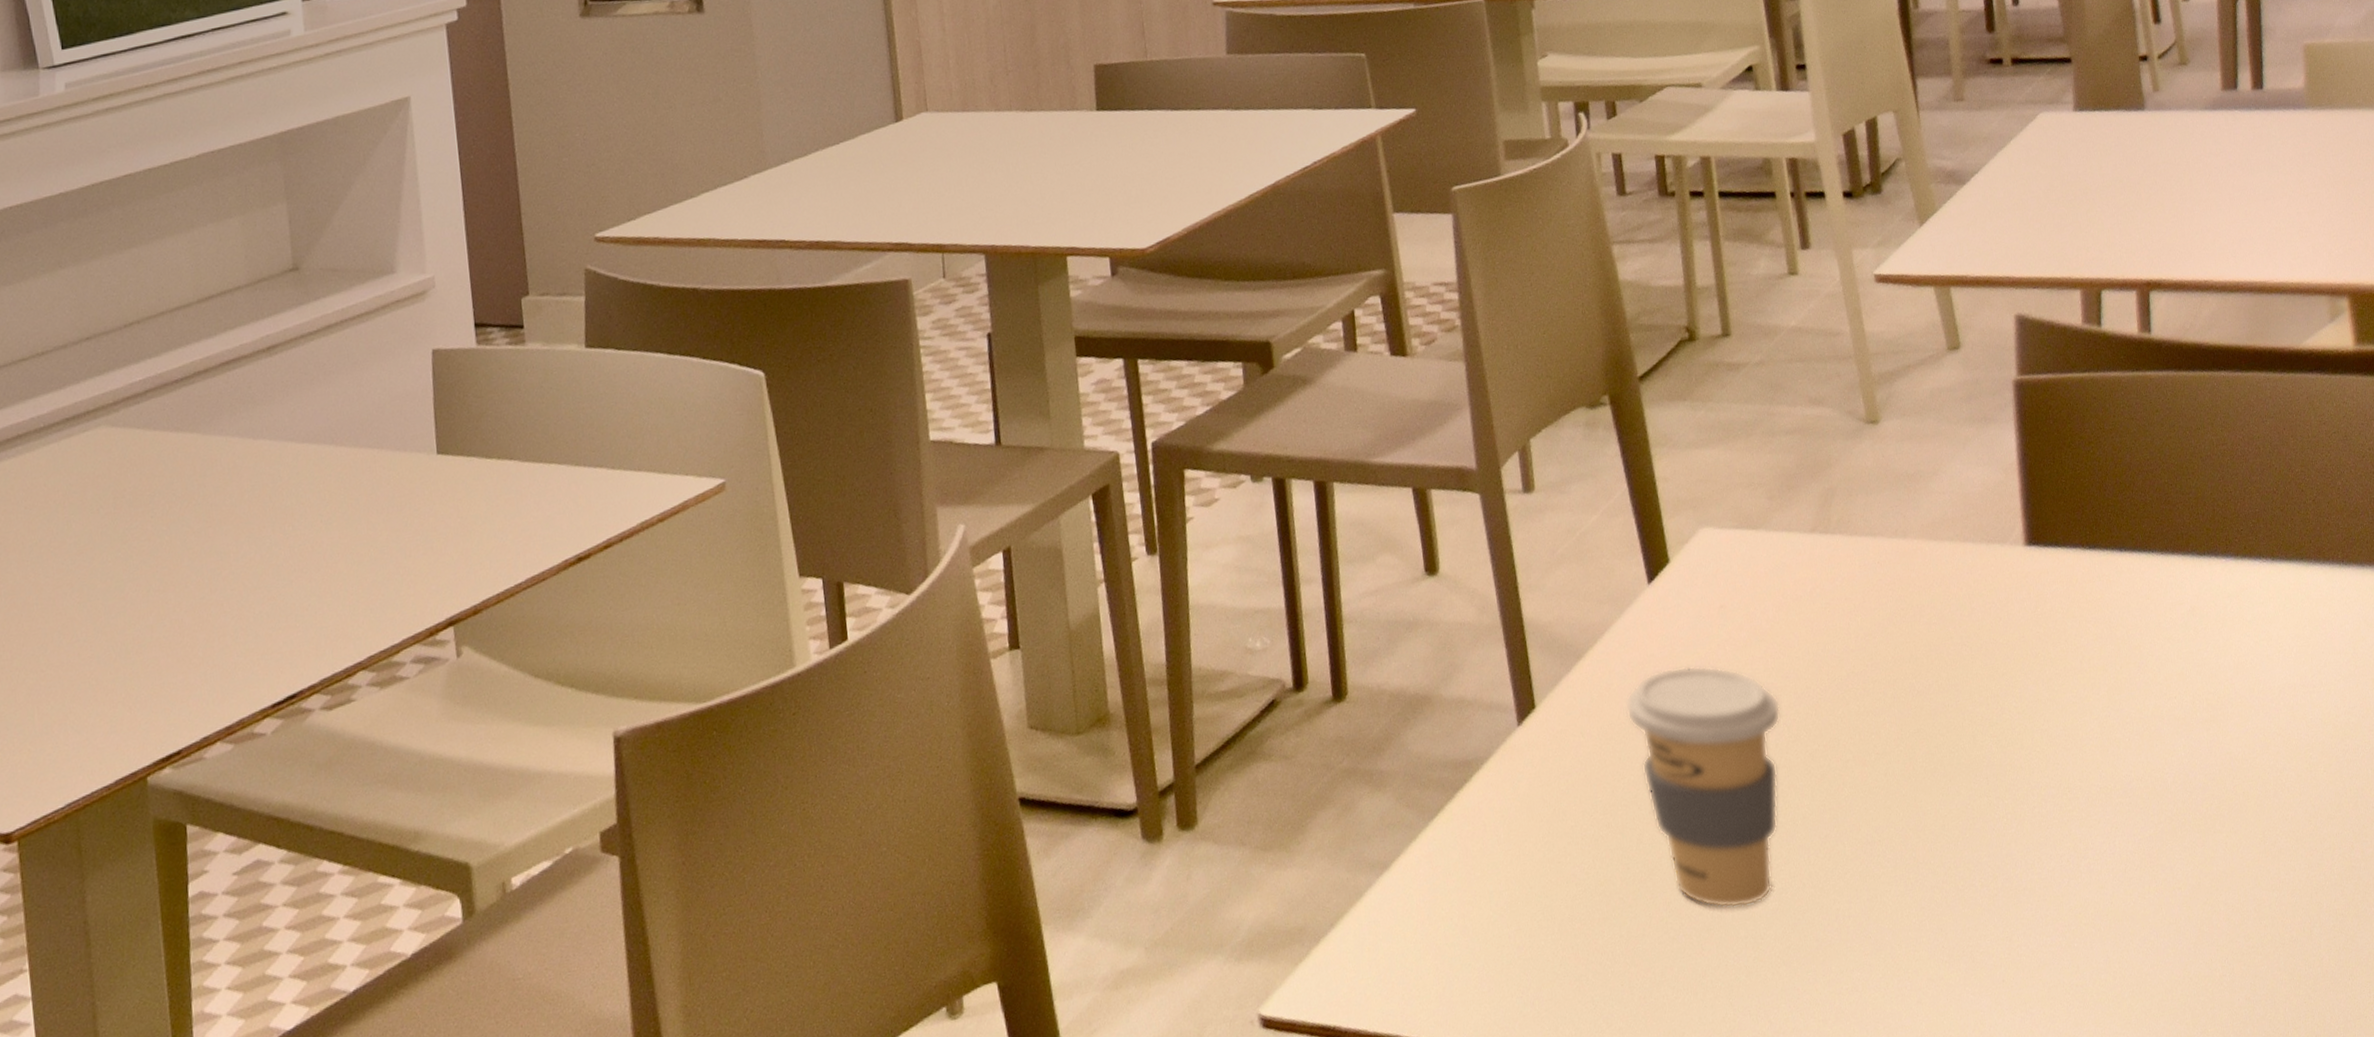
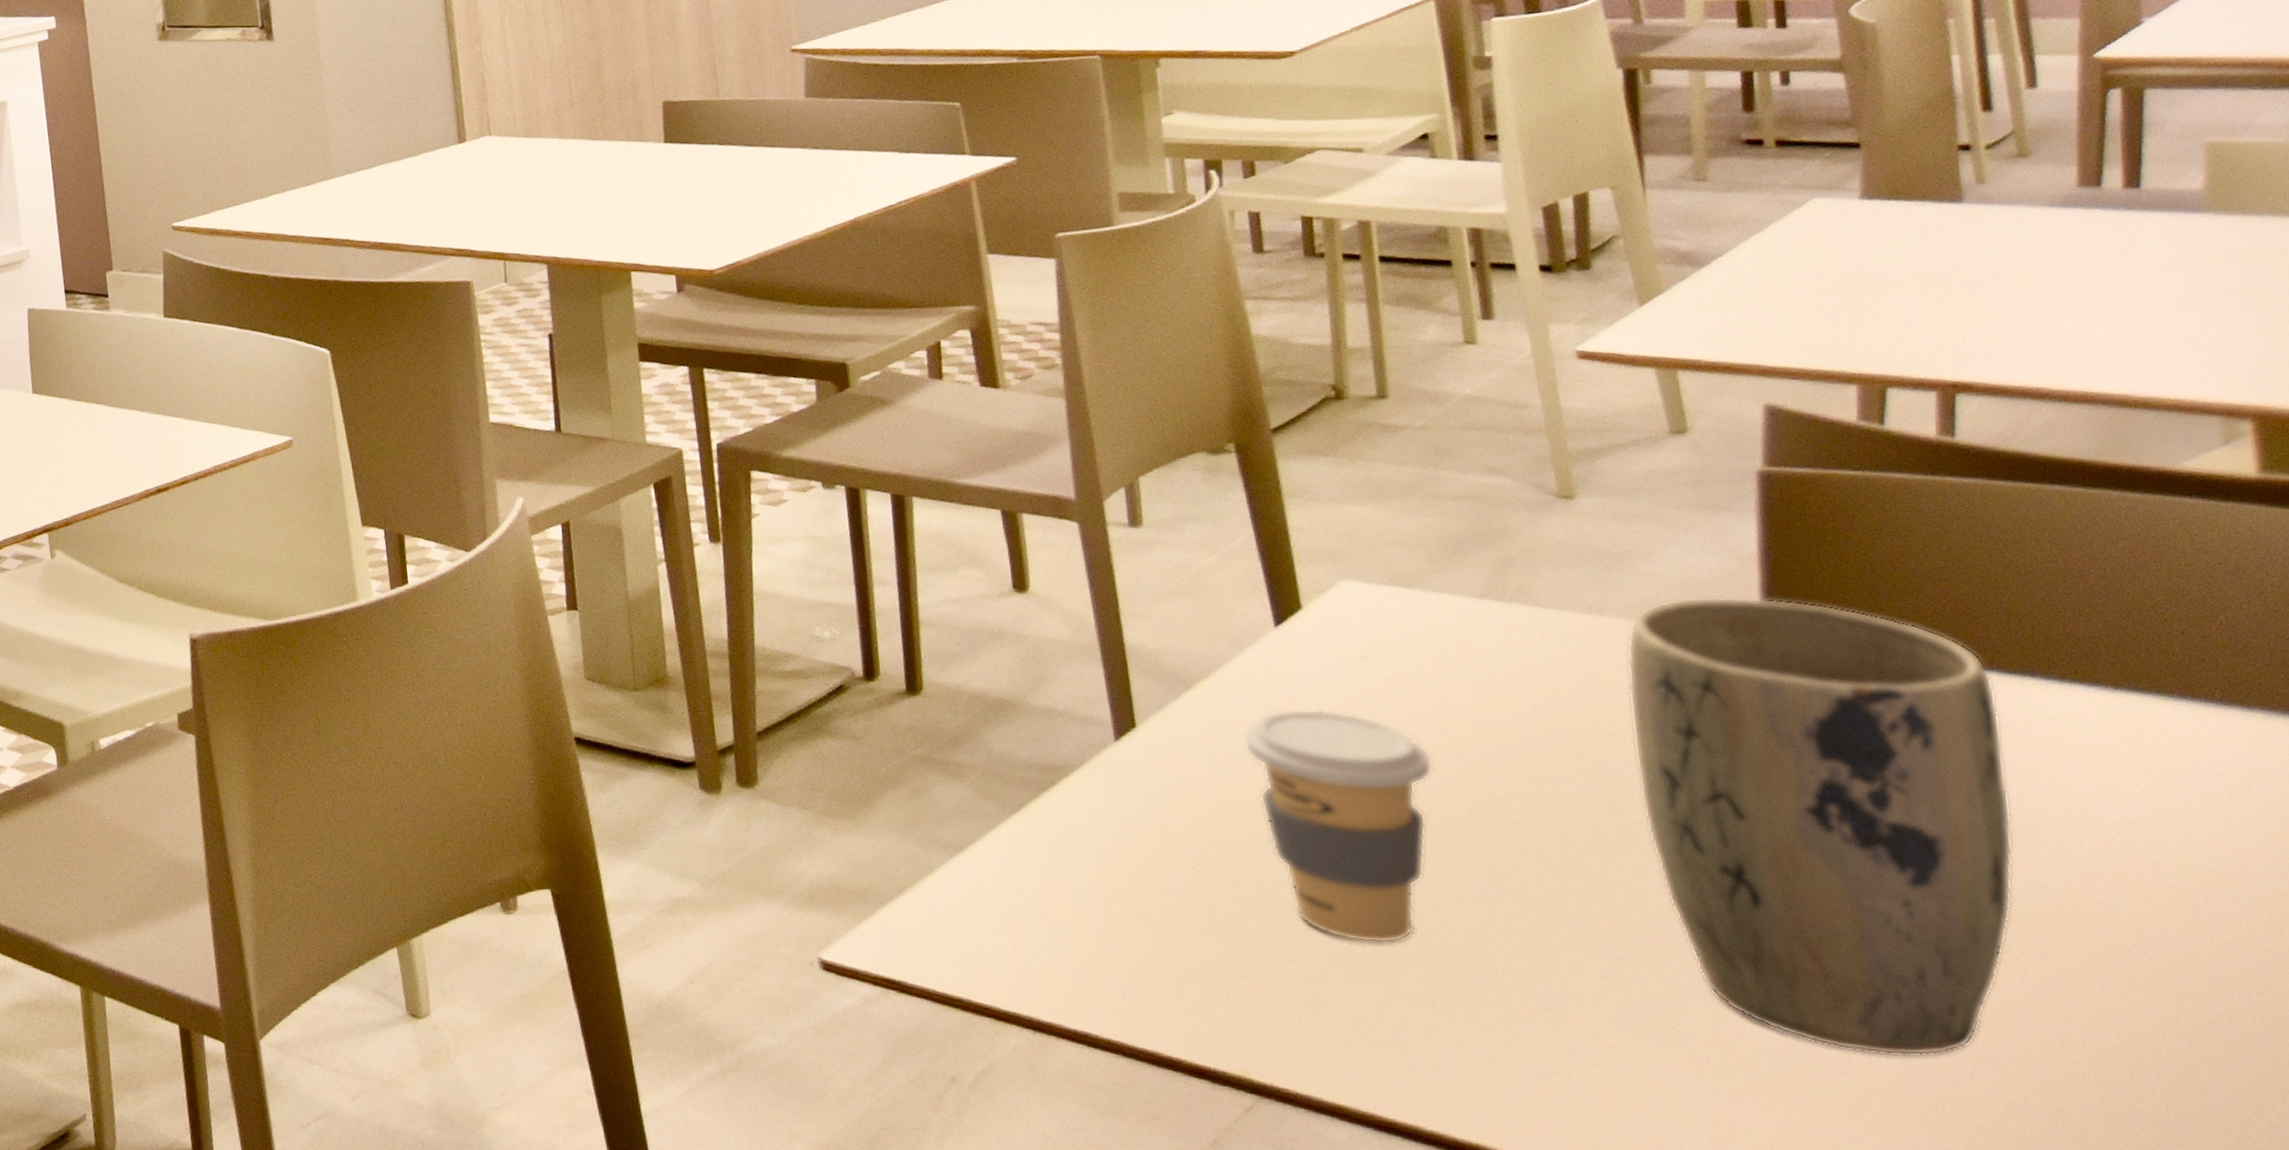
plant pot: none [1925,504,2214,947] -> present [1627,596,2013,1056]

